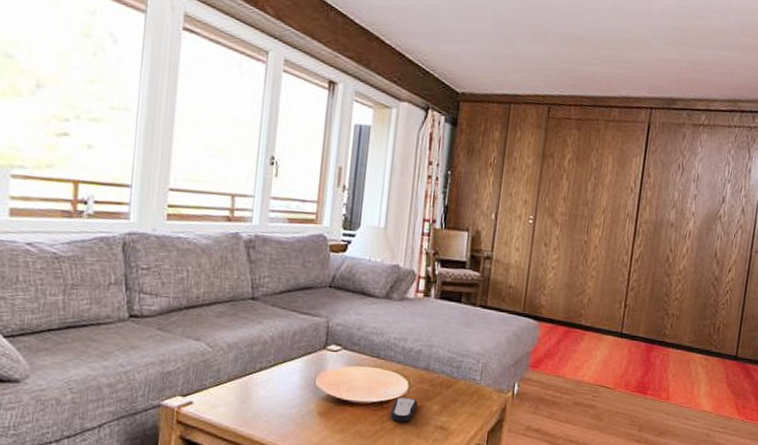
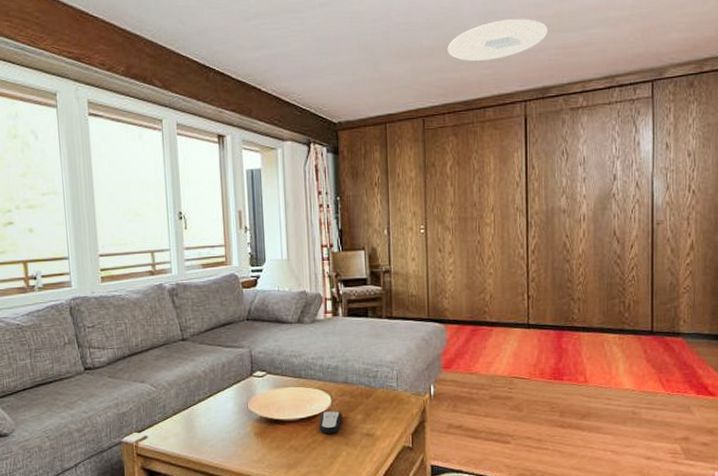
ceiling light: none [583,22,683,61] -> present [447,18,548,61]

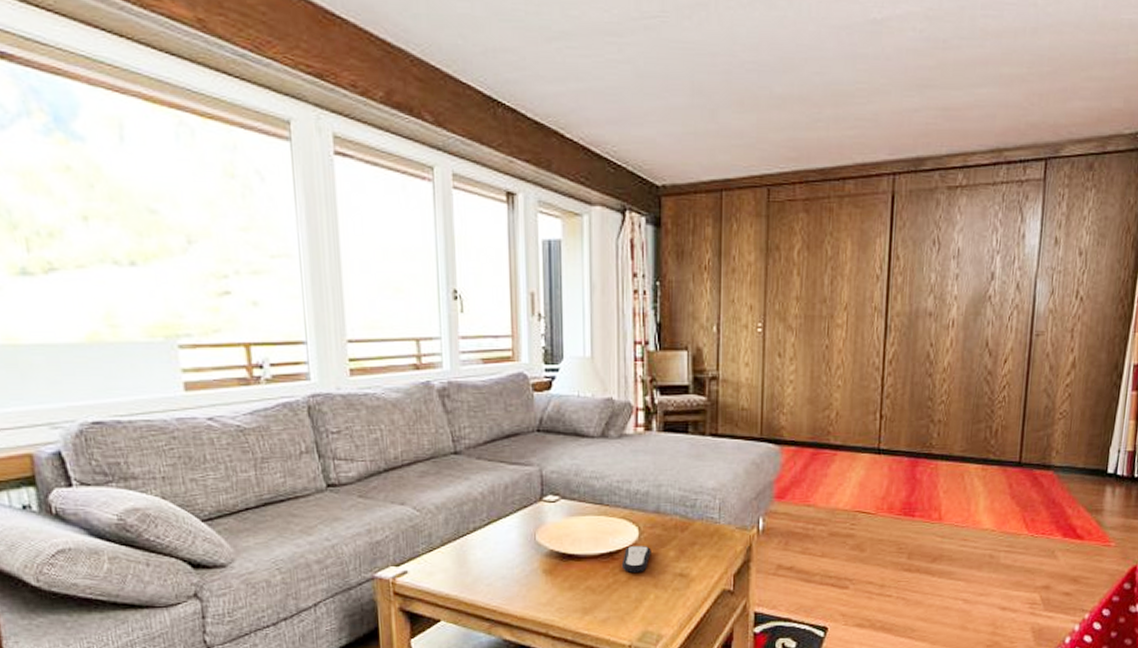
ceiling light: present [447,18,548,61] -> none [803,66,928,118]

